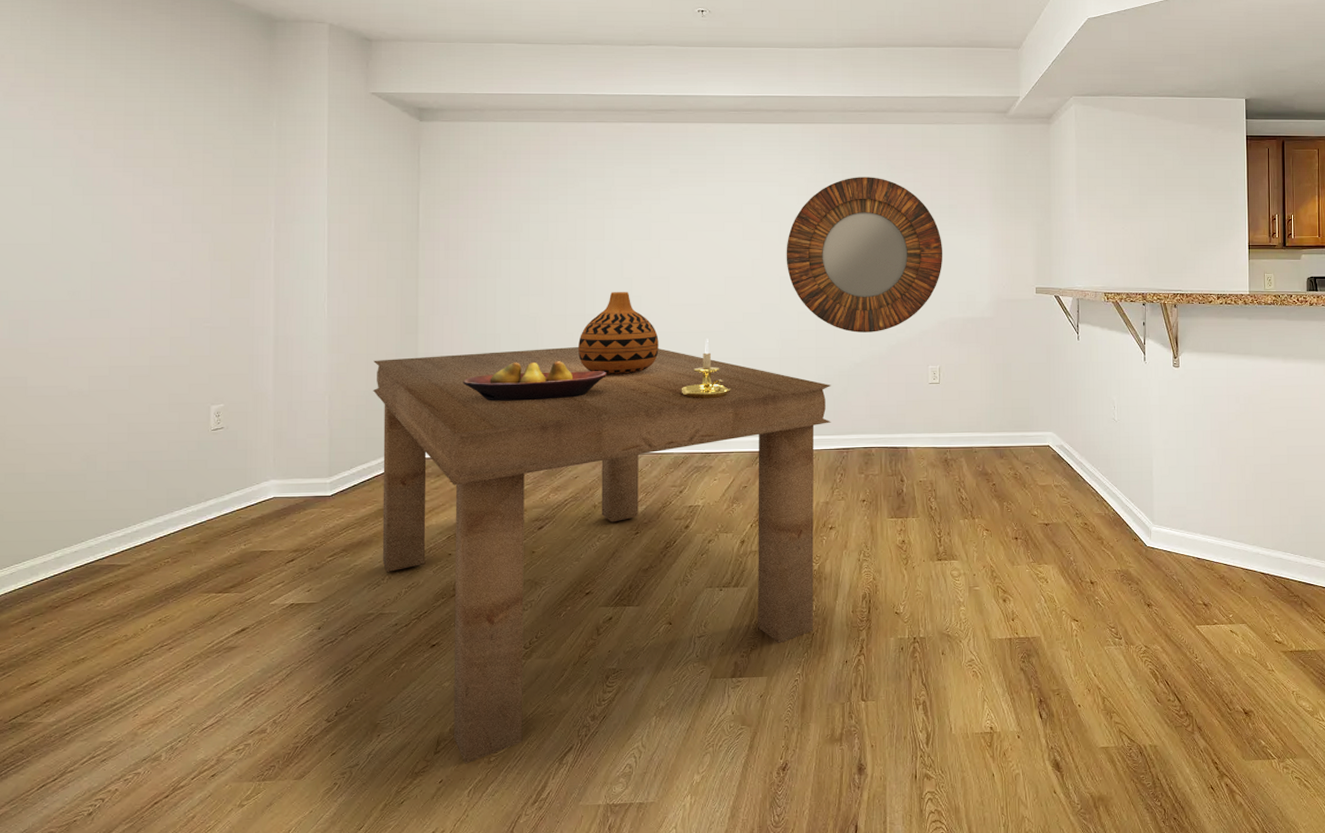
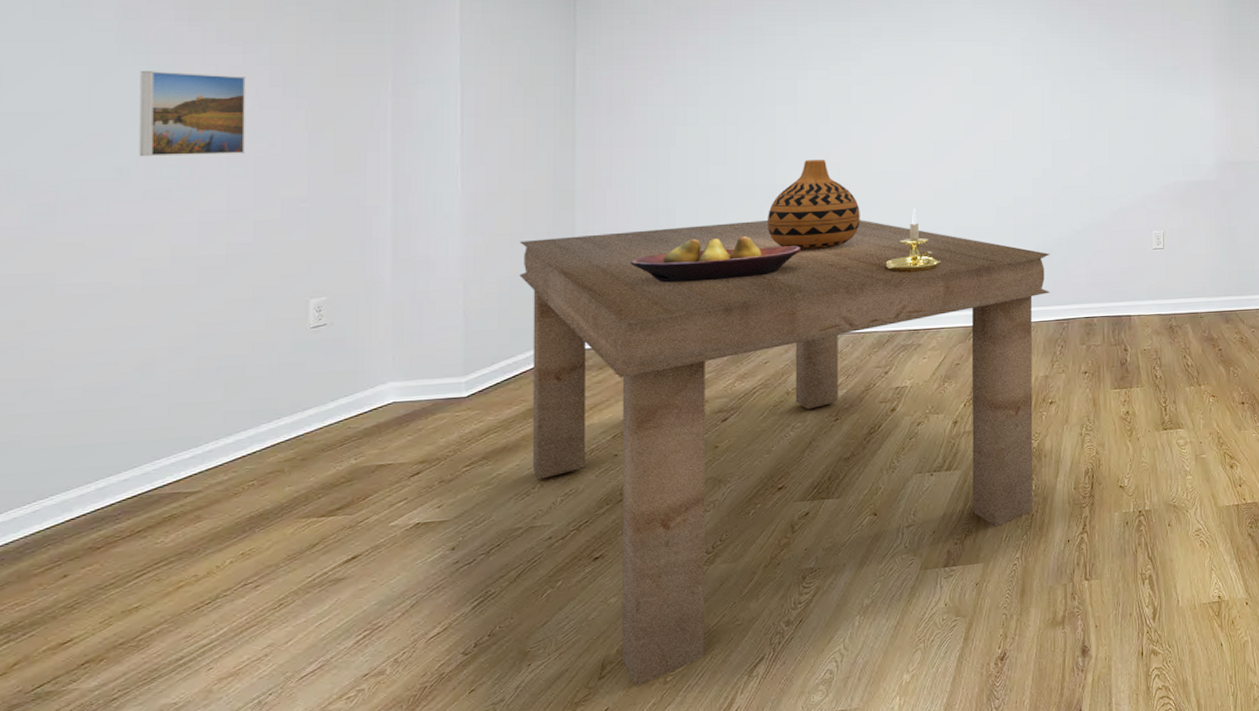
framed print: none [87,210,165,282] -> present [139,71,246,157]
home mirror: present [786,177,943,333] -> none [1000,37,1167,199]

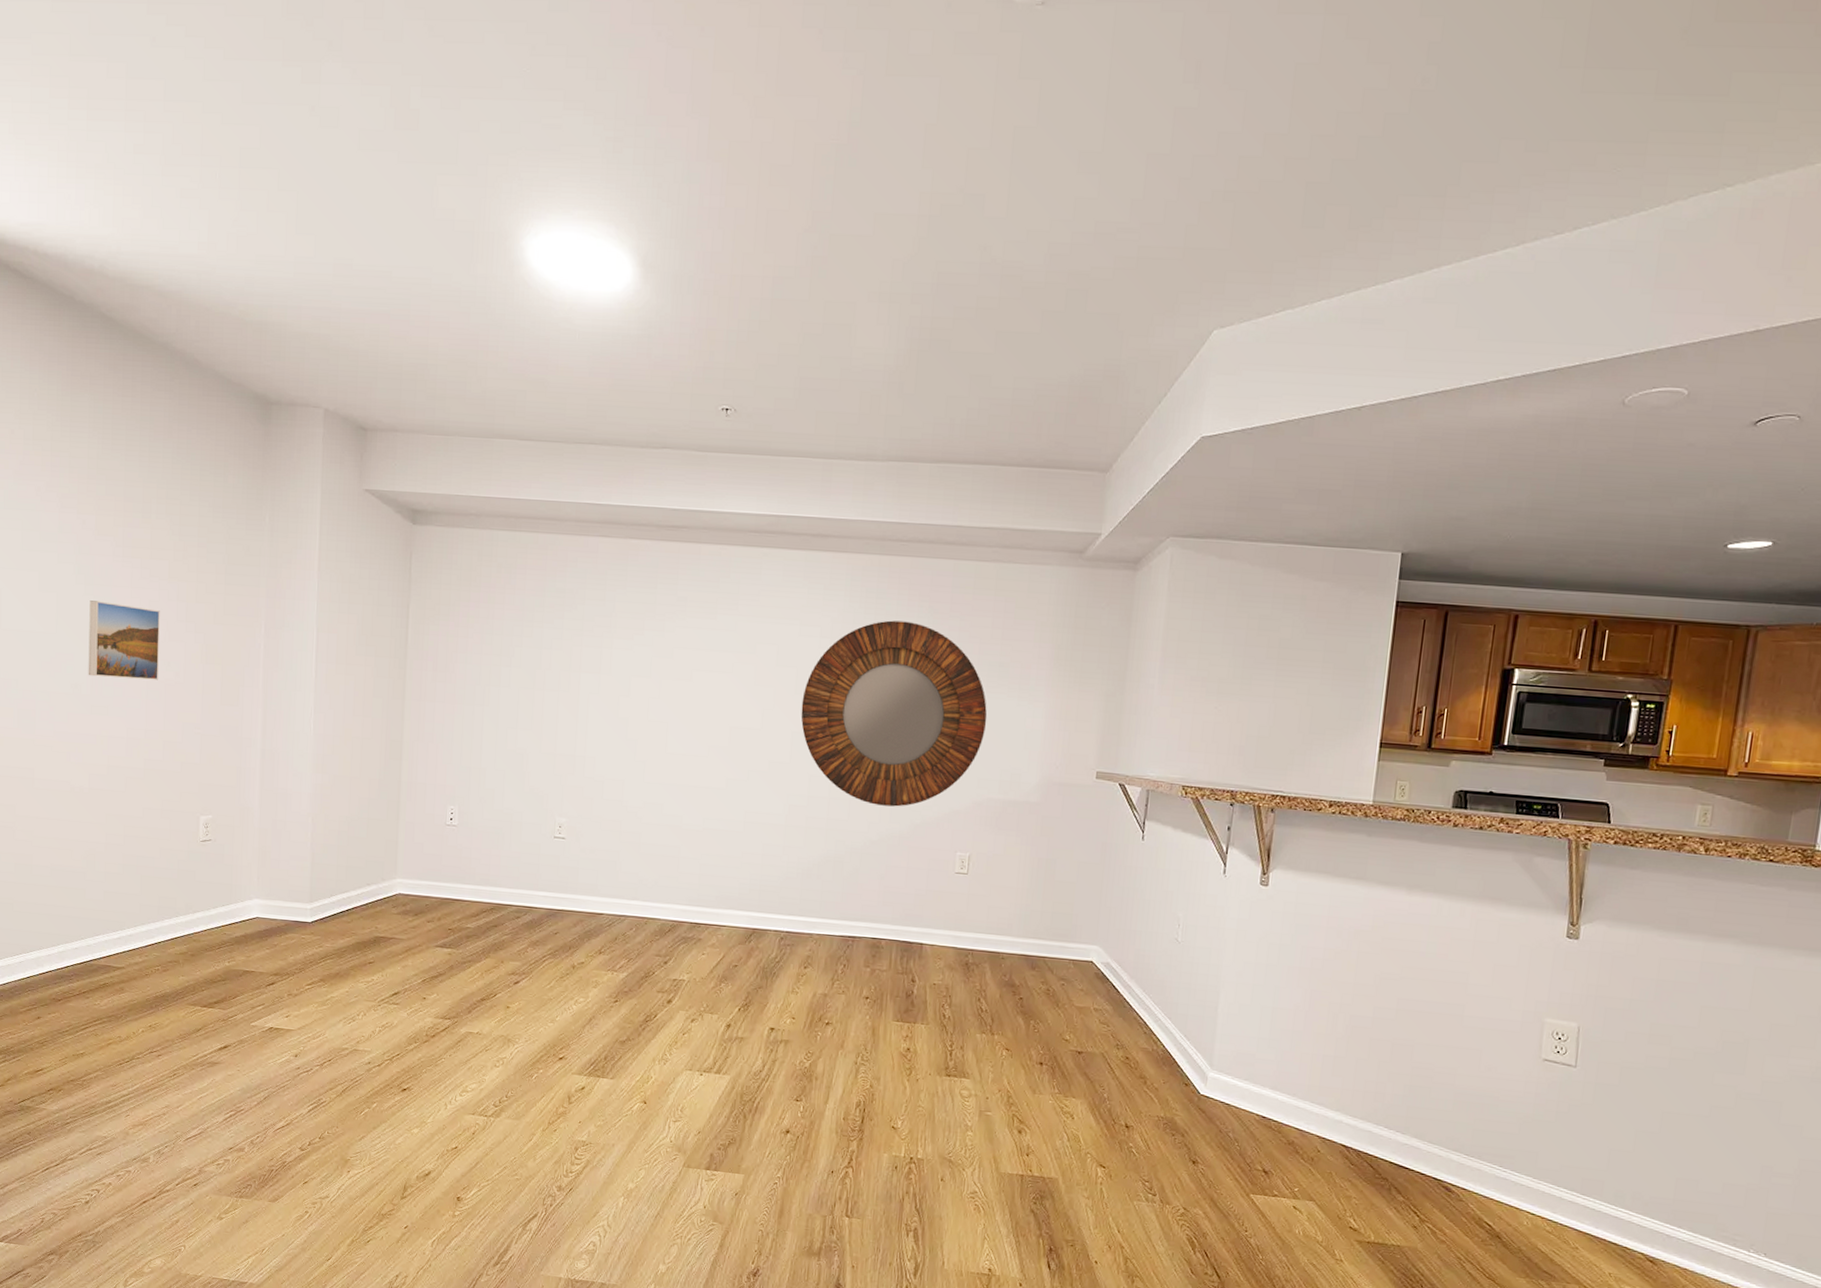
dining table: present [519,219,1051,688] -> none [355,784,841,1214]
fruit bowl: present [630,235,800,283] -> none [444,801,594,847]
vase: present [768,160,860,249] -> none [566,733,653,827]
candle holder: present [885,207,942,273] -> none [673,794,728,864]
home mirror: none [1000,37,1167,199] -> present [800,620,987,807]

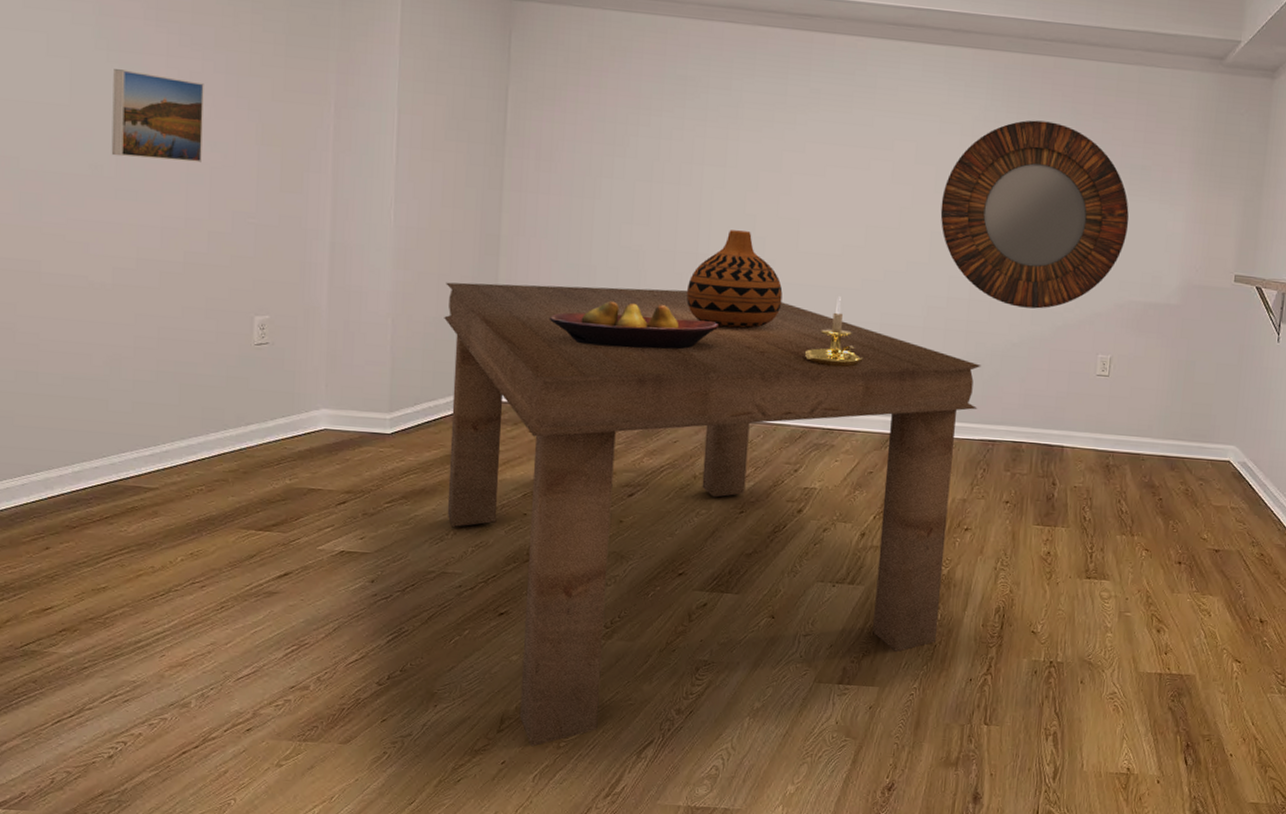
dining table: none [355,784,841,1214] -> present [444,282,982,747]
fruit bowl: none [444,801,594,847] -> present [549,301,718,350]
vase: none [566,733,653,827] -> present [687,230,783,329]
candle holder: none [673,794,728,864] -> present [804,295,864,368]

